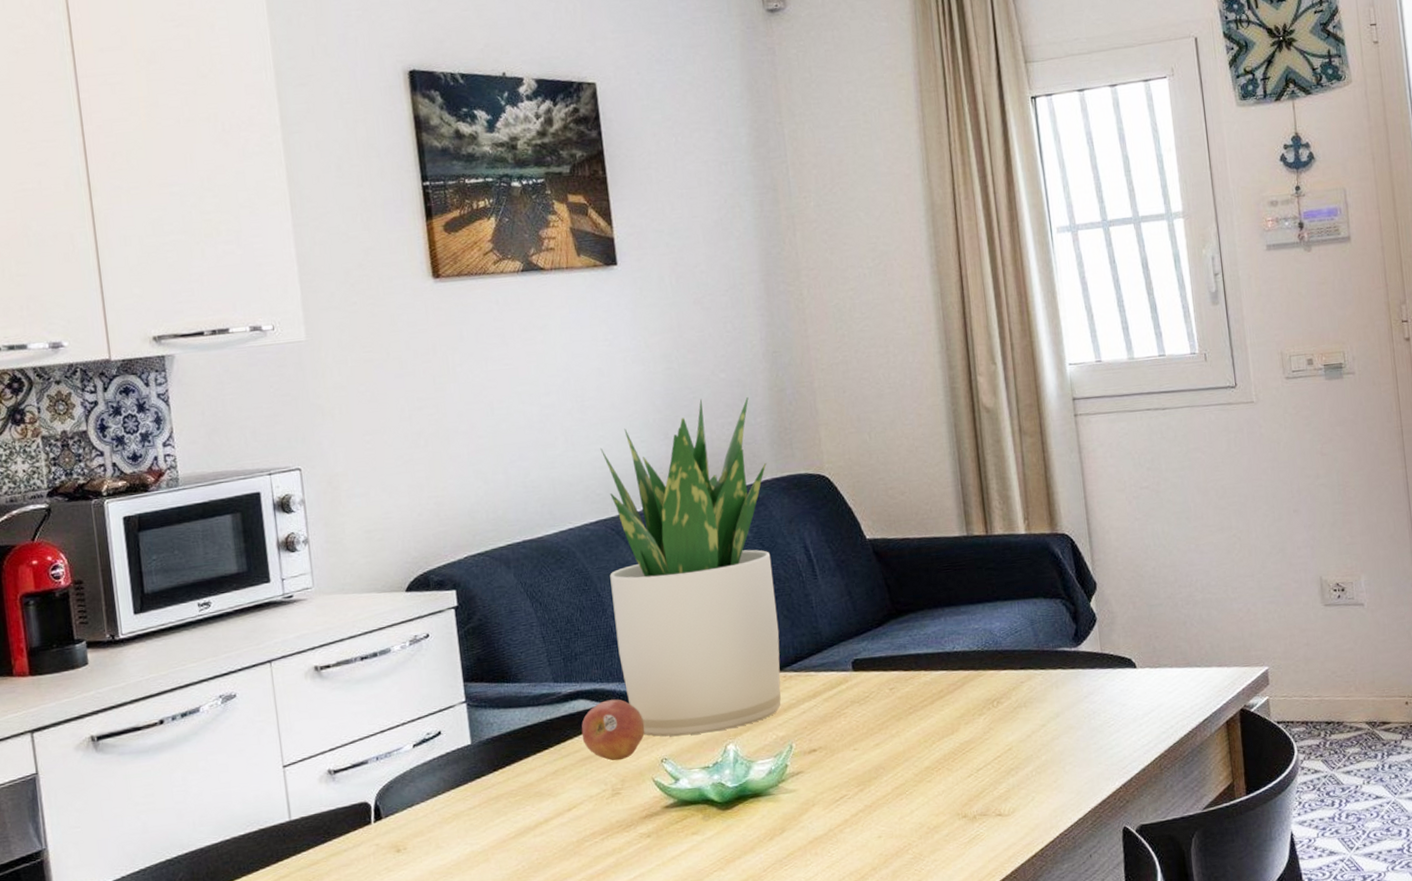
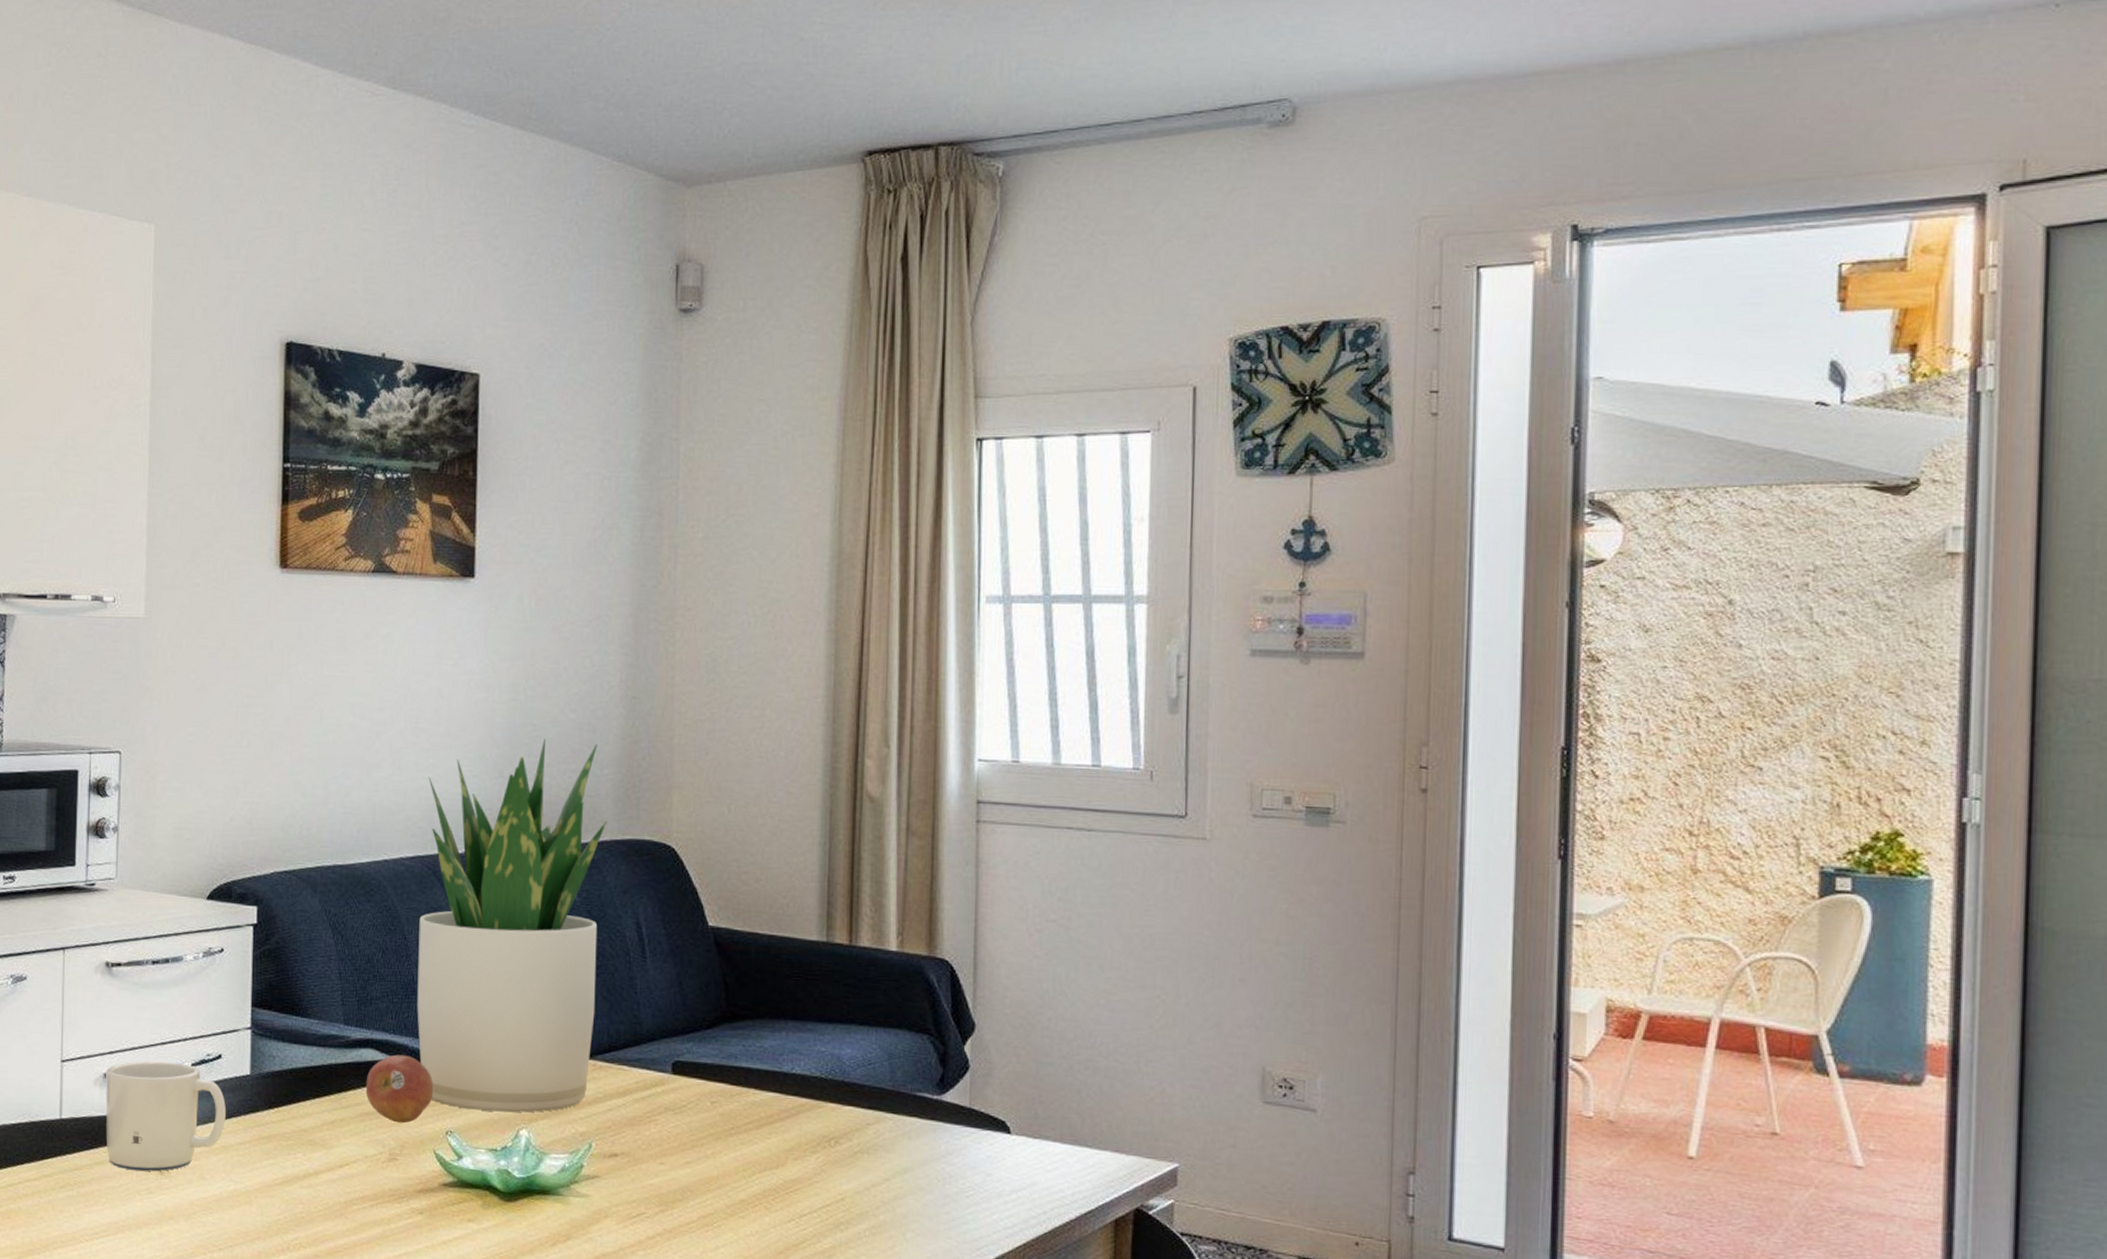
mug: none [329,746,454,855] -> present [105,1061,226,1172]

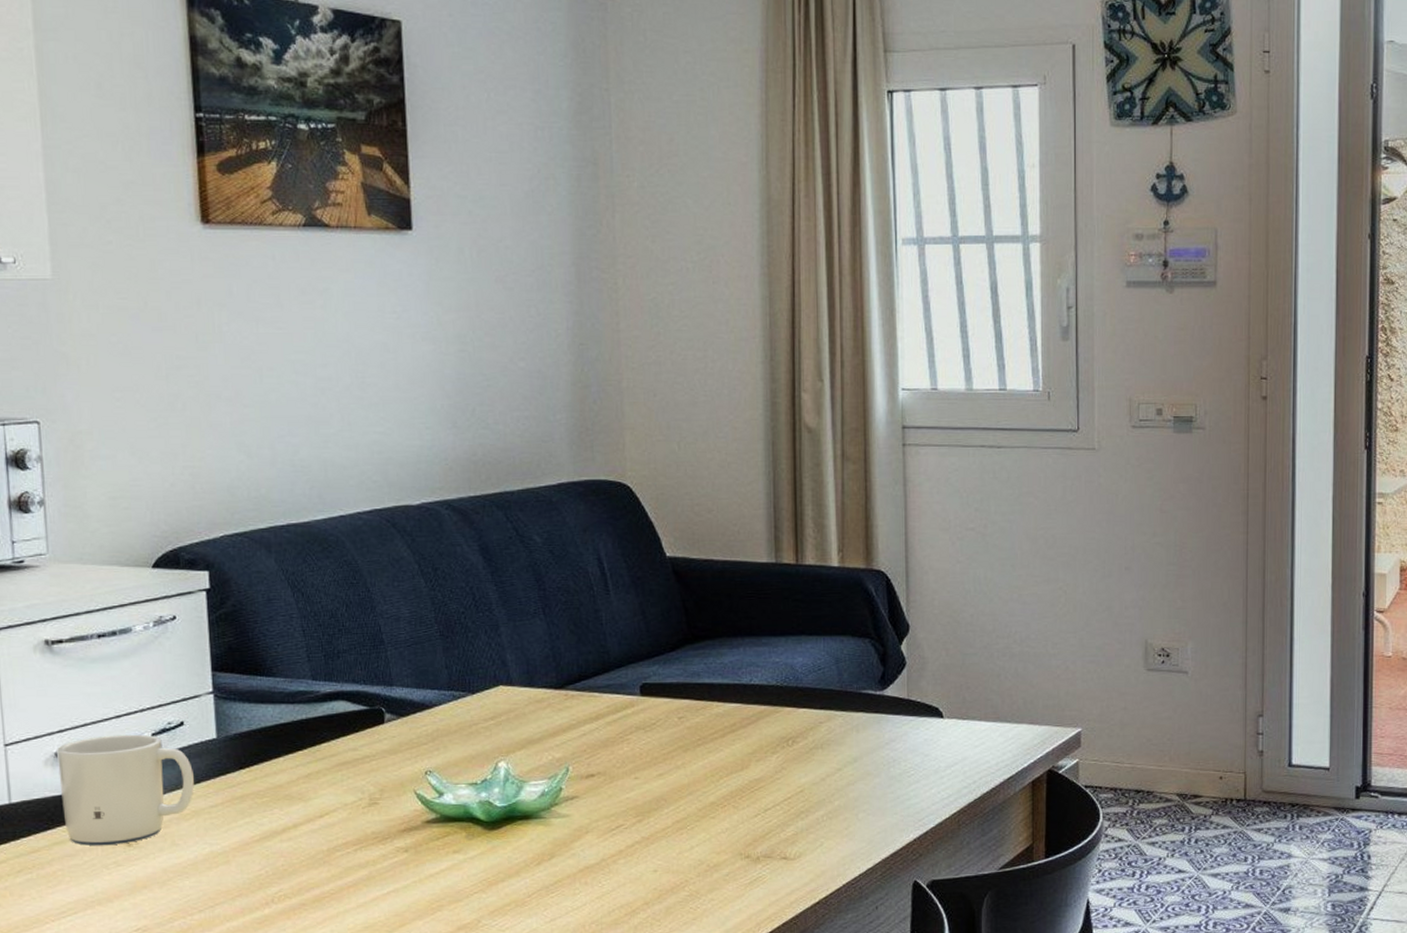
fruit: present [365,1054,434,1124] -> none [339,703,410,769]
planter: present [417,739,607,1113] -> none [380,388,564,749]

